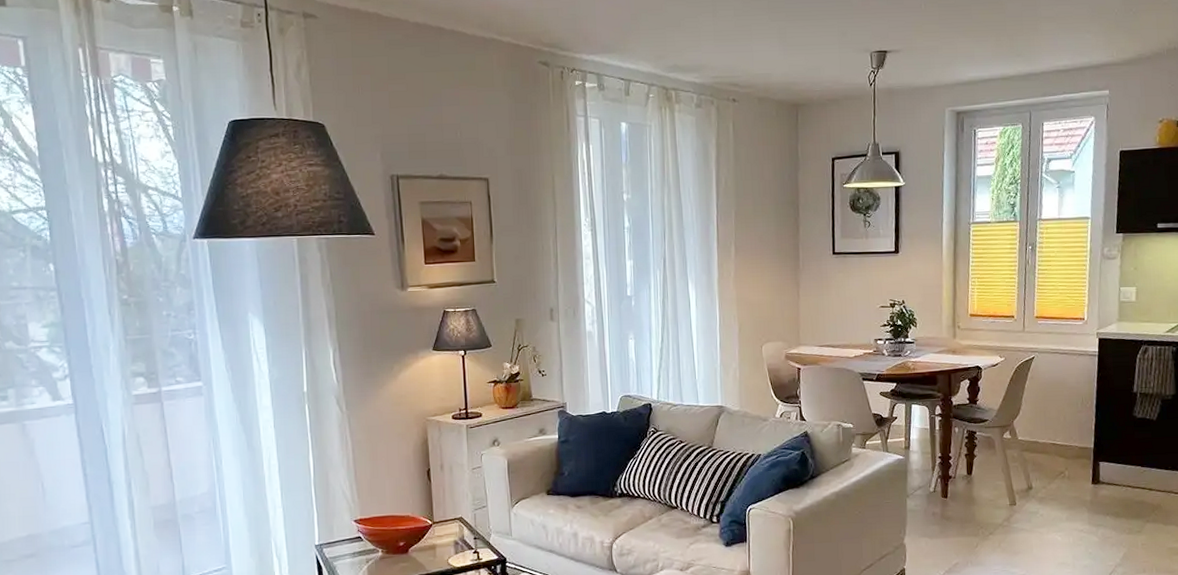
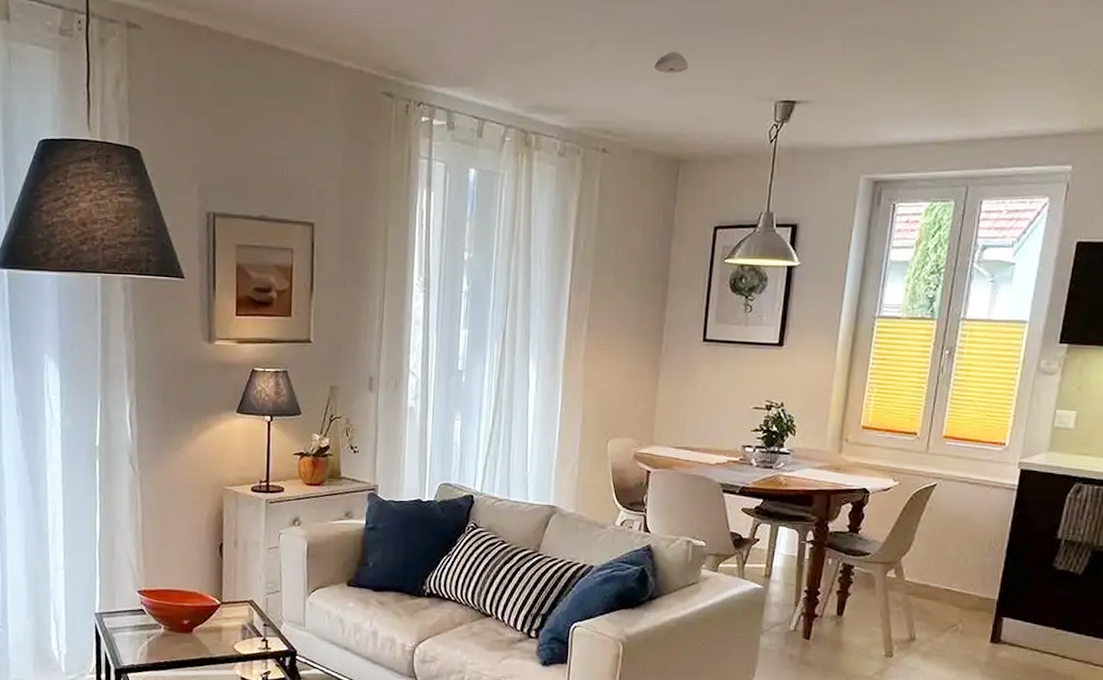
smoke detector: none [769,15,797,33] -> present [655,51,689,73]

